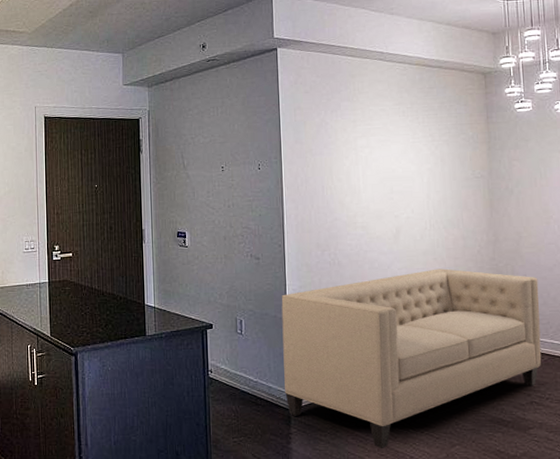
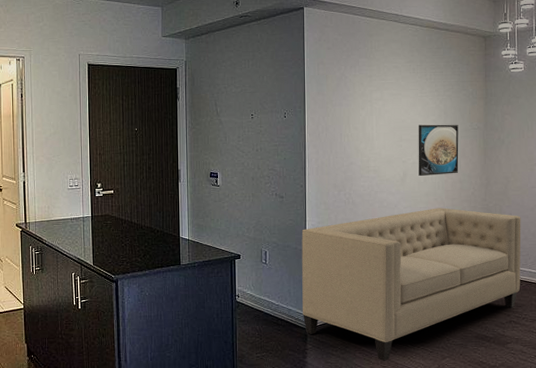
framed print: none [411,173,461,233] -> present [418,124,459,177]

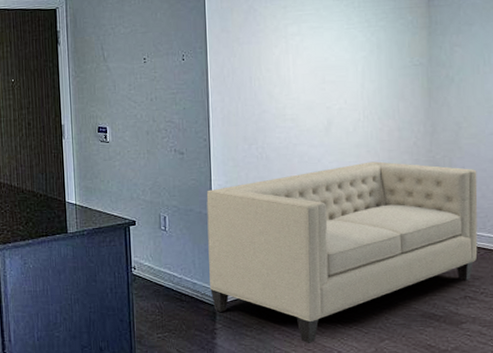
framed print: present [418,124,459,177] -> none [344,61,397,125]

